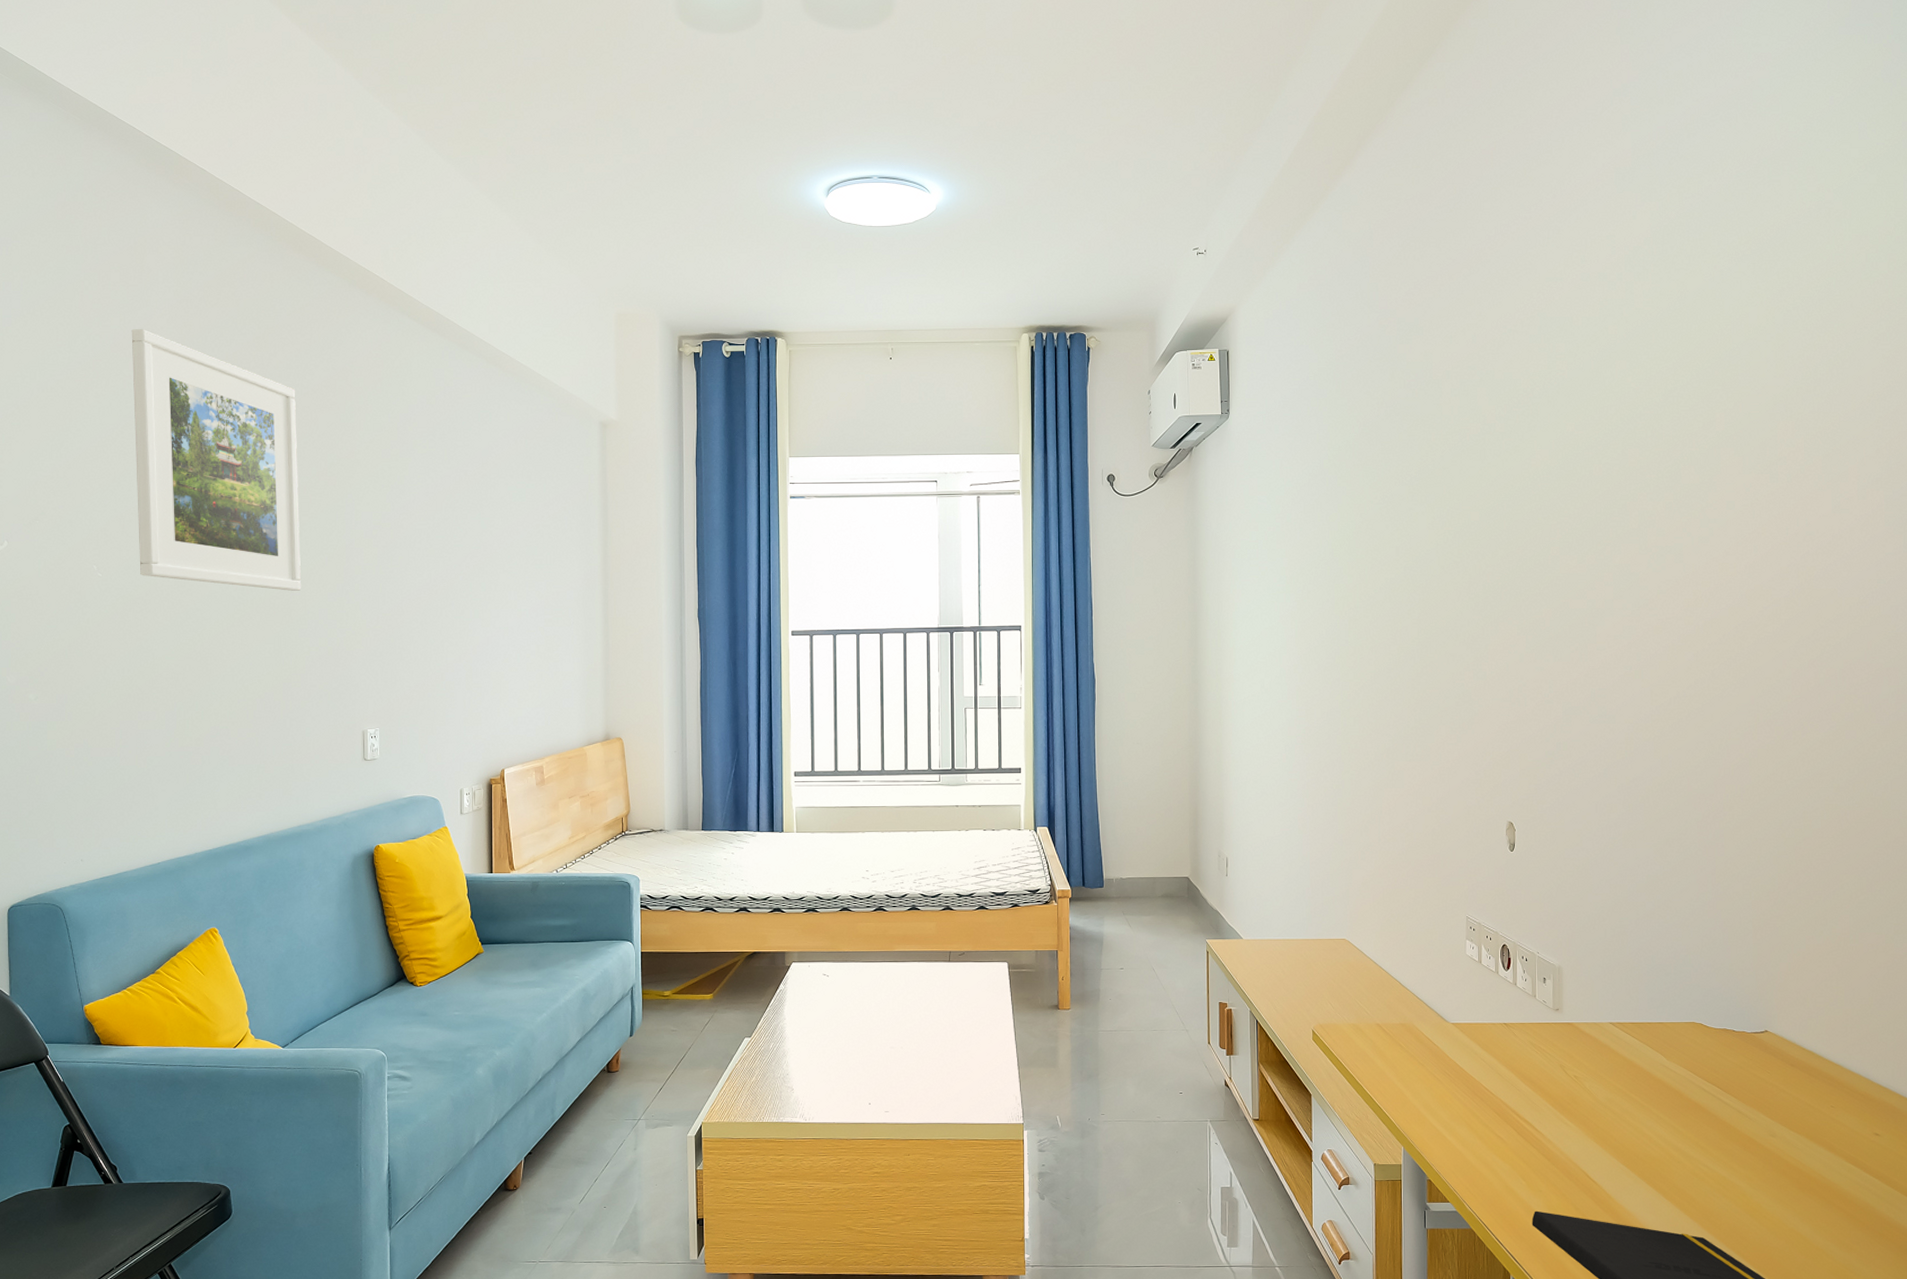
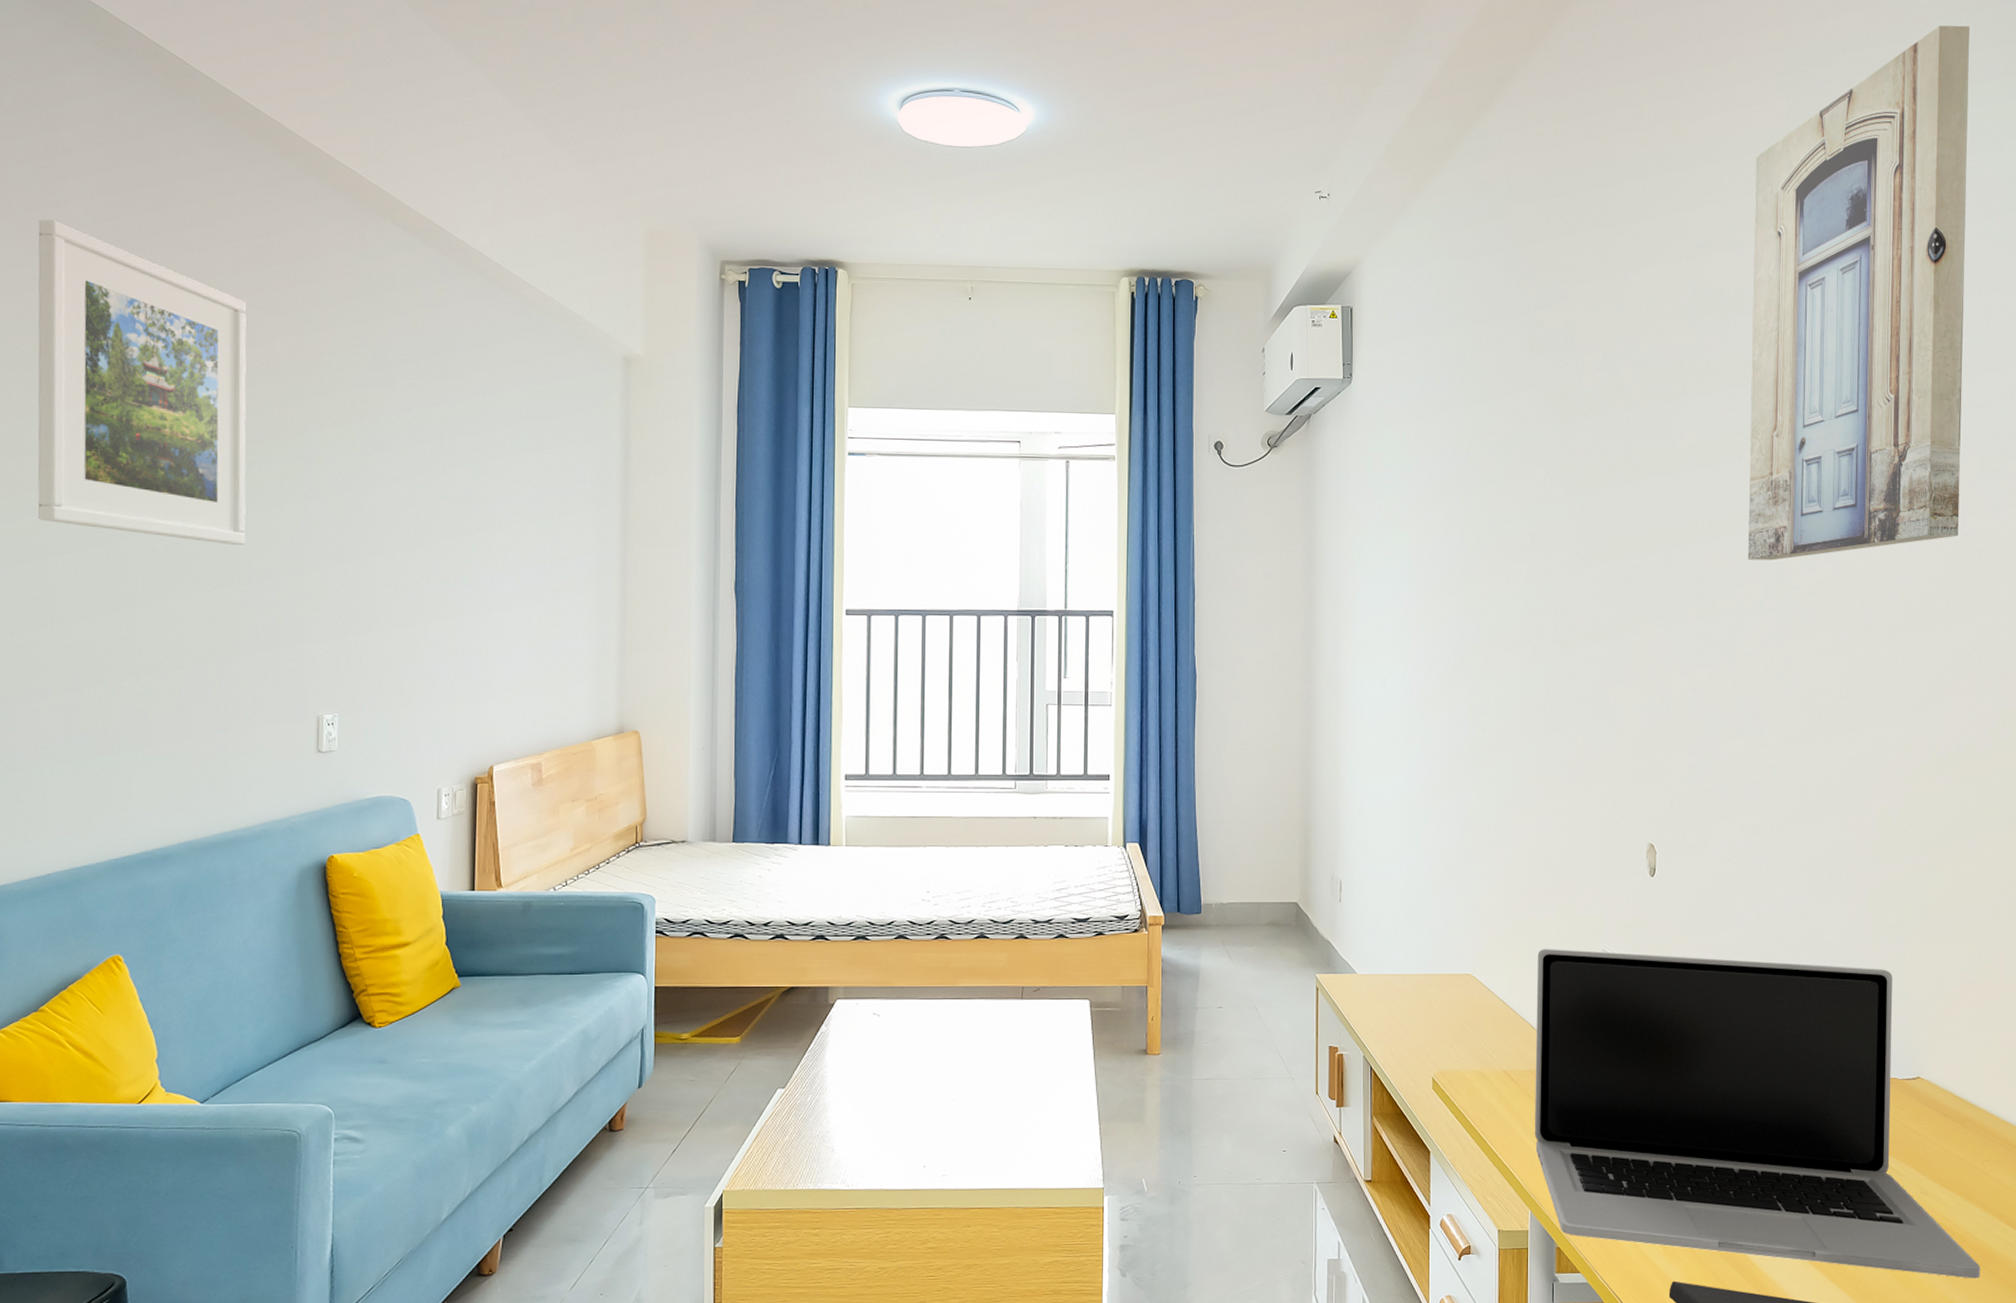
laptop: none [1405,915,1828,1213] -> present [1534,948,1981,1279]
wall art: none [1598,60,1809,564] -> present [1747,25,1970,561]

